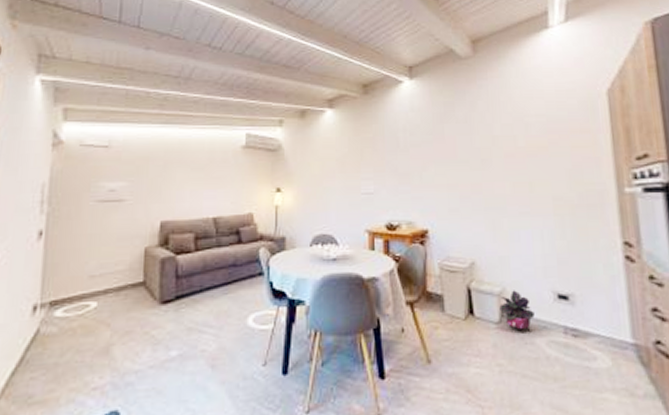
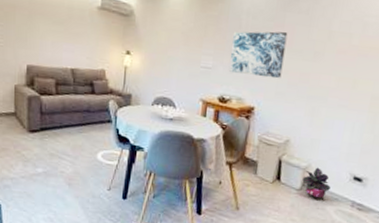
wall art: none [391,143,452,196] -> present [229,31,288,79]

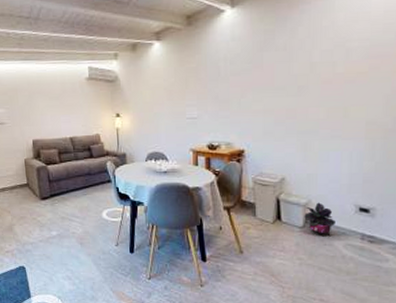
wall art: present [229,31,288,79] -> none [213,71,268,120]

